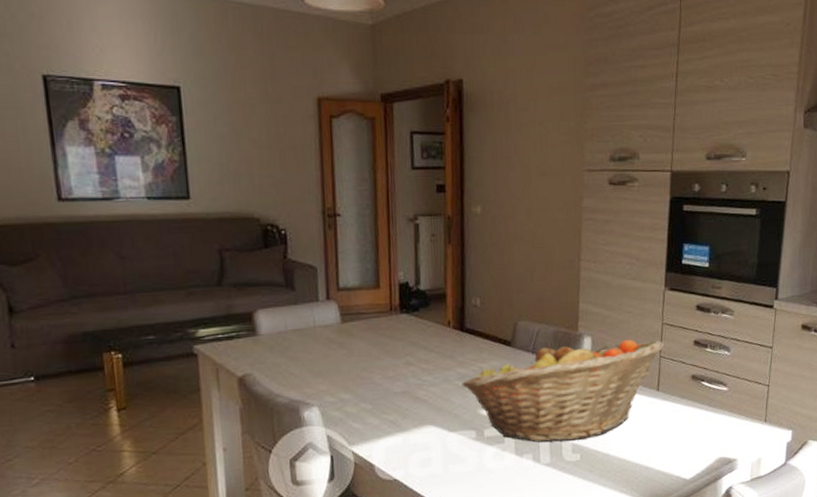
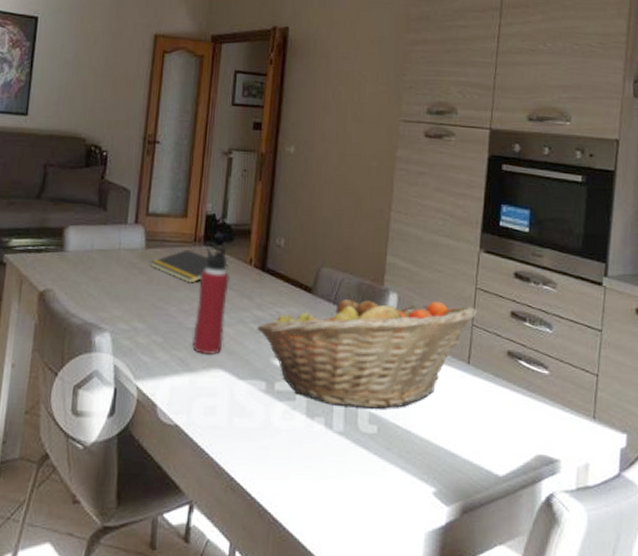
notepad: none [348,319,428,351] -> present [150,249,229,283]
water bottle: none [400,308,431,415] -> present [192,241,230,356]

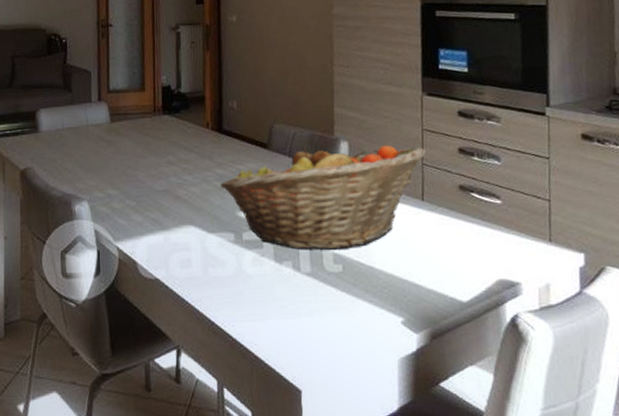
notepad: present [150,249,229,283] -> none [116,120,188,150]
water bottle: present [192,241,230,356] -> none [162,110,191,214]

